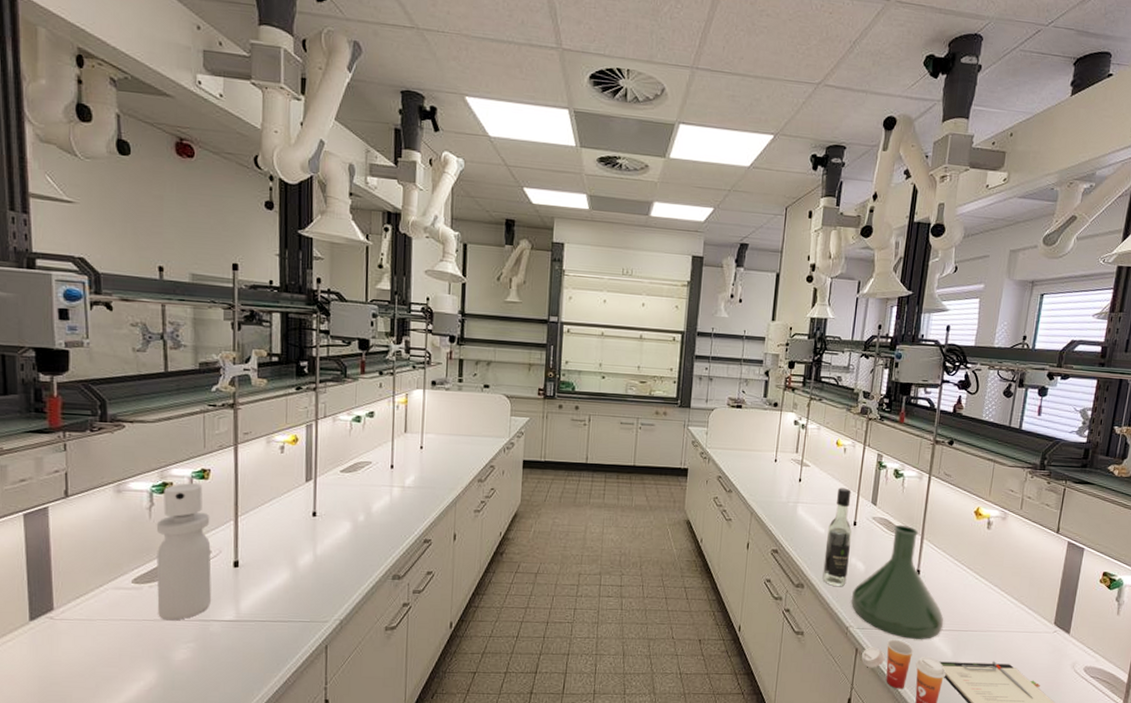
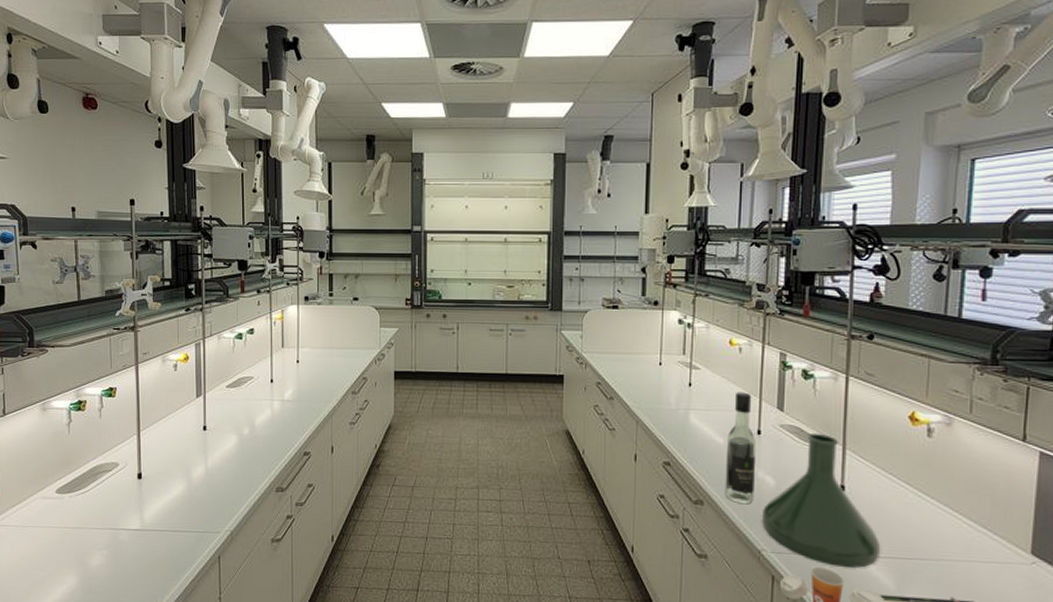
spray bottle: present [156,483,211,621] -> none [74,400,119,529]

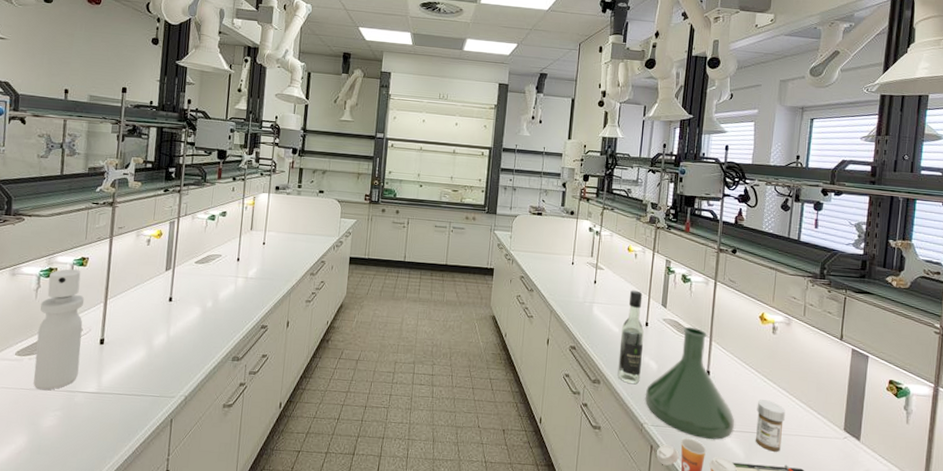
spray bottle: none [74,400,119,529] -> present [33,269,85,391]
medicine: none [909,518,949,582] -> present [755,399,785,452]

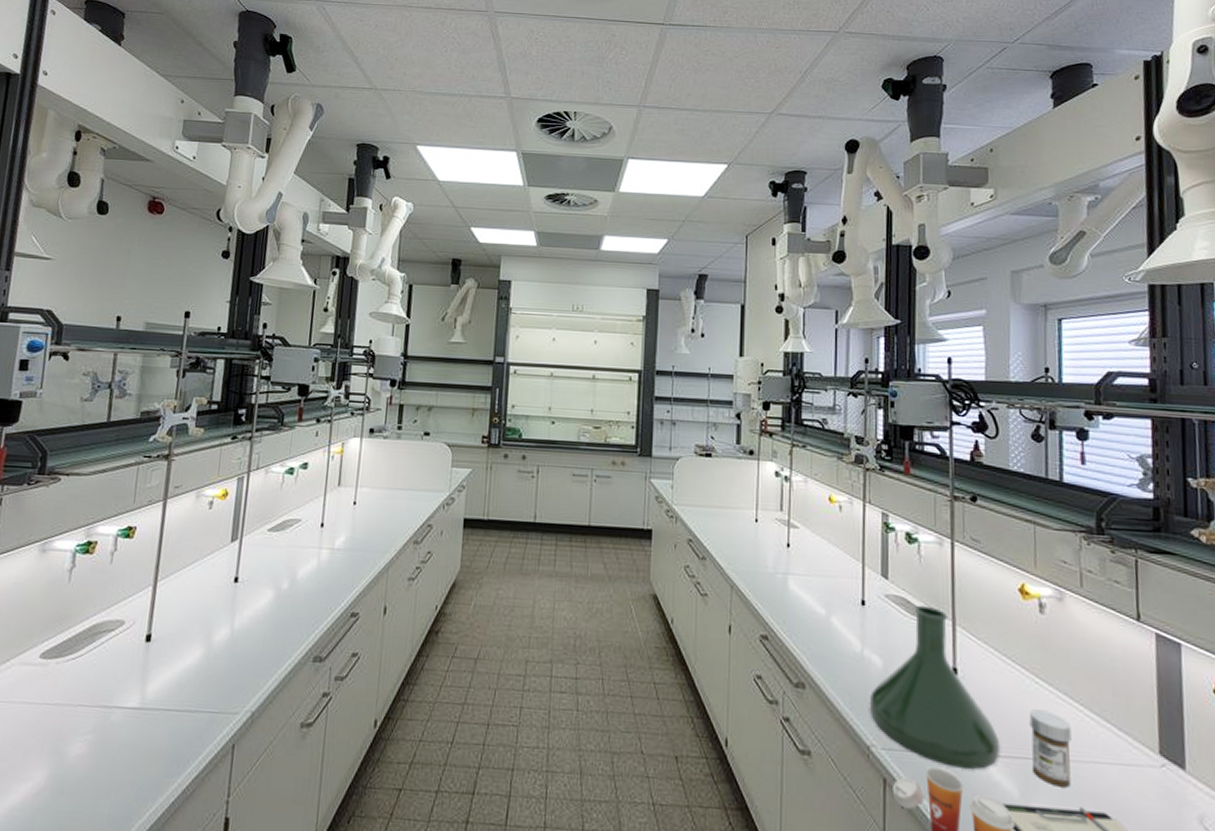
spray bottle: present [33,269,85,391] -> none [60,542,130,706]
bottle: present [617,290,645,384] -> none [828,555,861,688]

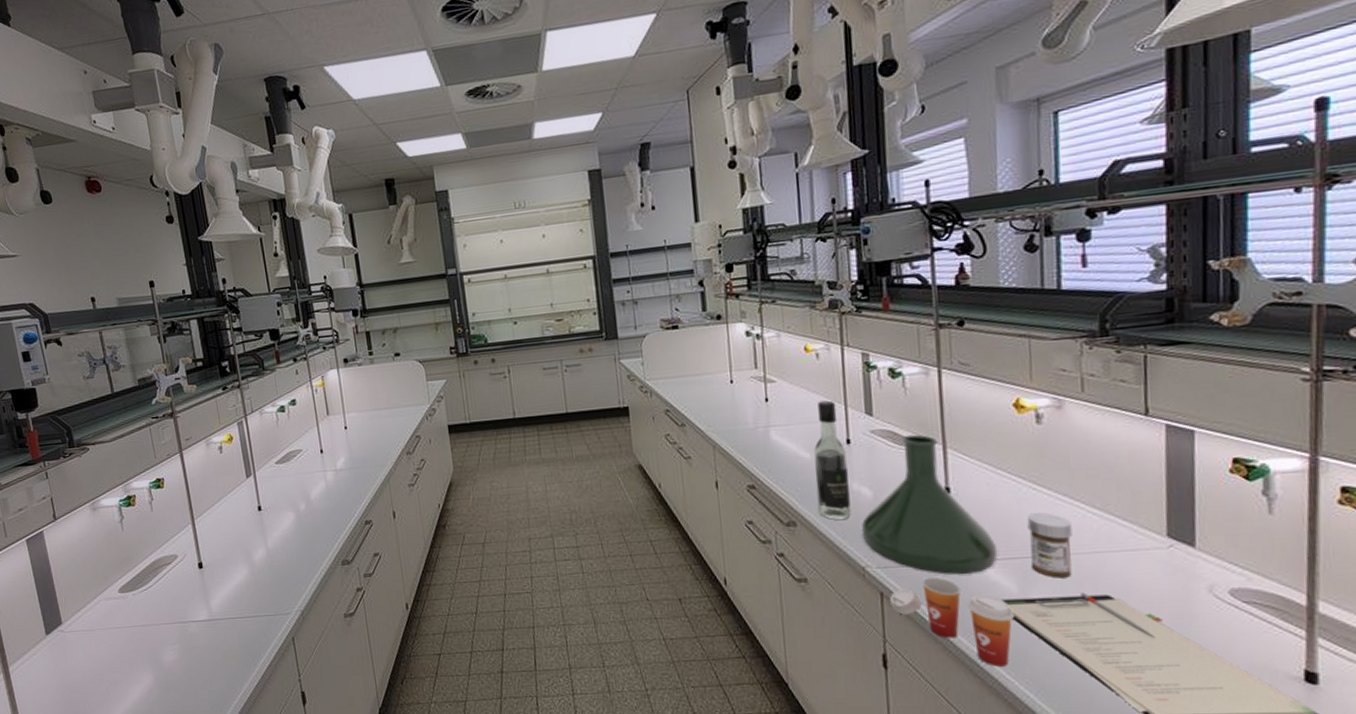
bottle: none [828,555,861,688] -> present [814,400,851,520]

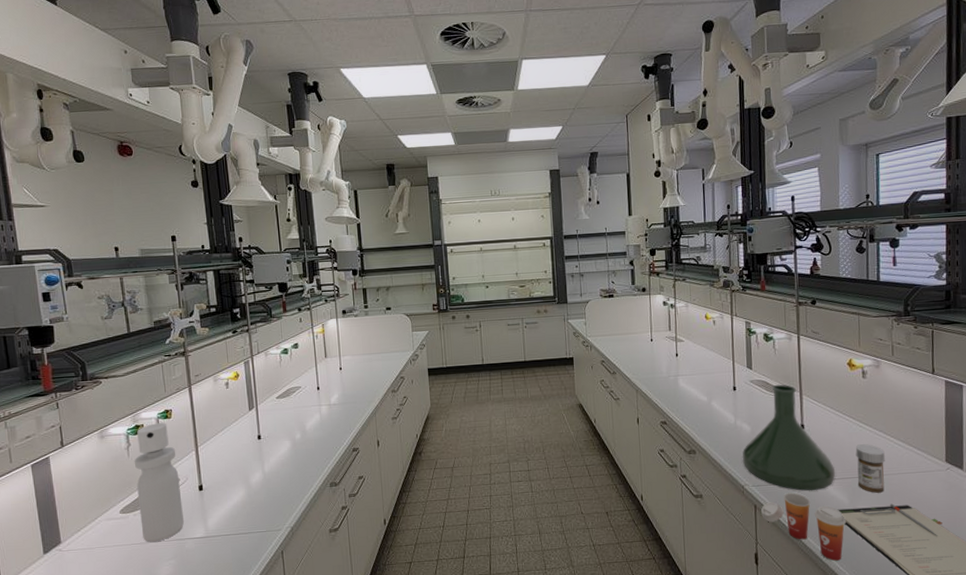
spray bottle: none [128,493,186,625] -> present [134,423,184,543]
bottle: present [814,400,851,520] -> none [709,357,735,449]

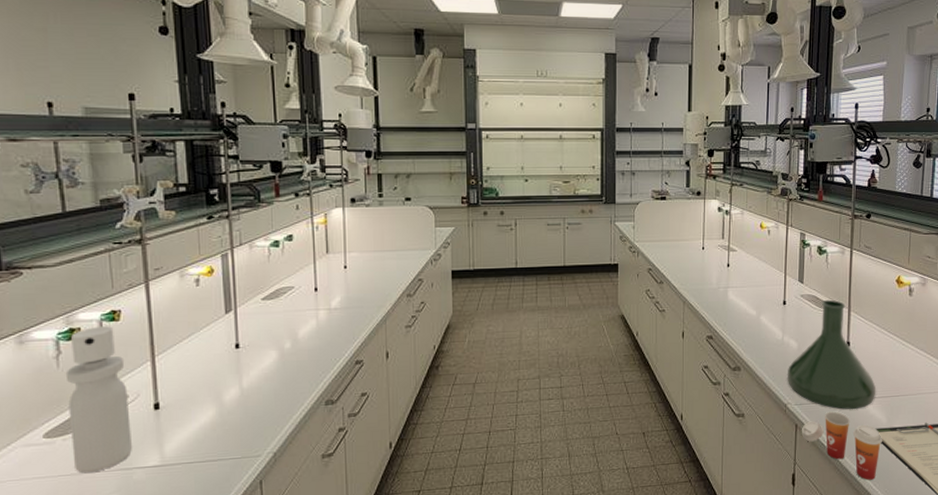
medicine: present [855,444,885,493] -> none [896,362,924,412]

